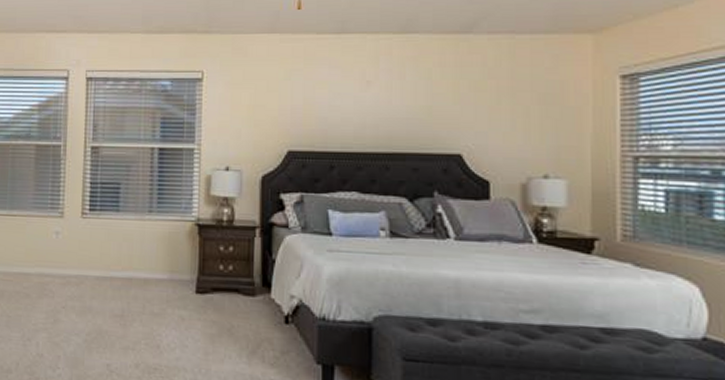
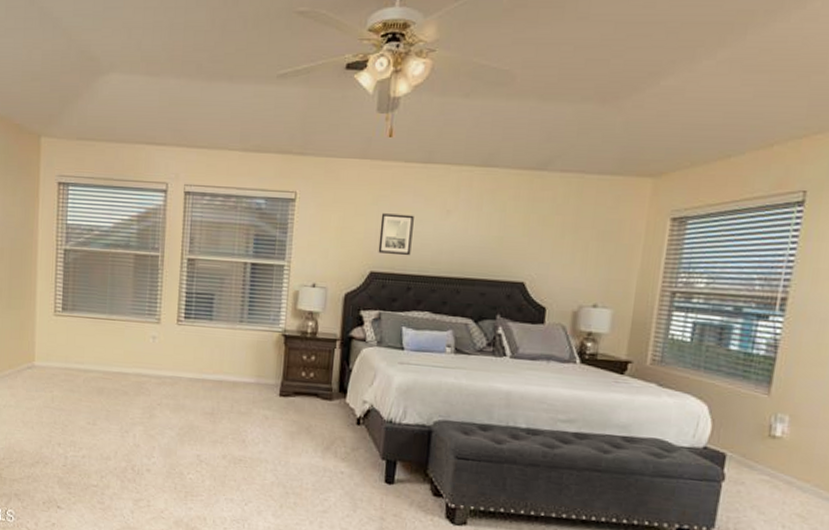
wall art: none [295,88,331,132] -> present [378,213,414,256]

